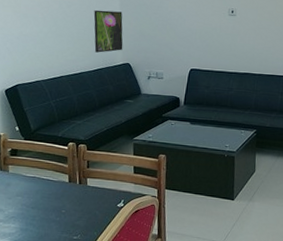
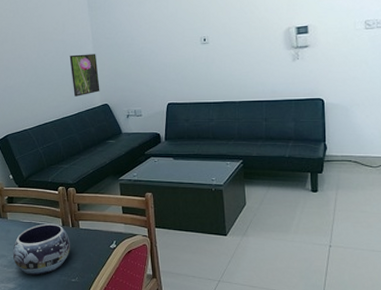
decorative bowl: none [10,179,76,232] -> present [12,223,70,276]

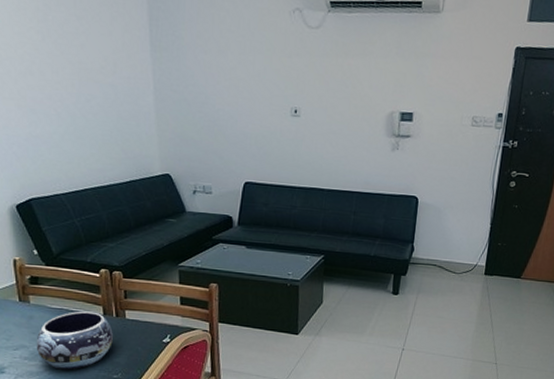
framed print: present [69,54,100,97] -> none [121,105,161,161]

